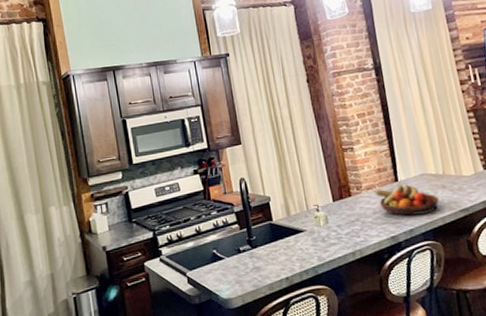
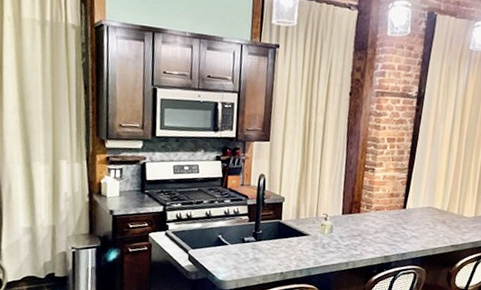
fruit bowl: present [374,184,439,216] -> none [382,211,436,243]

